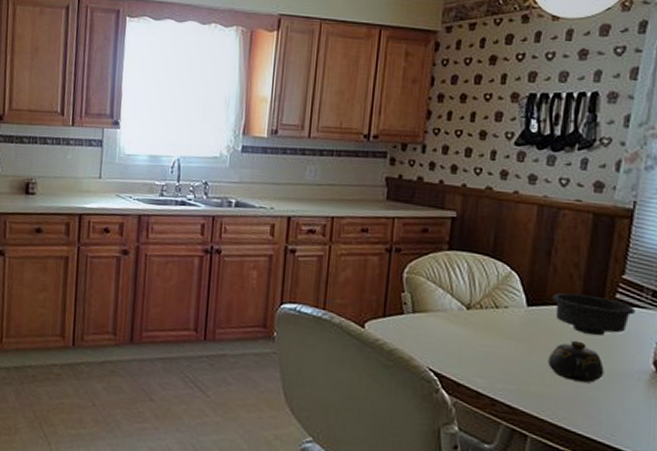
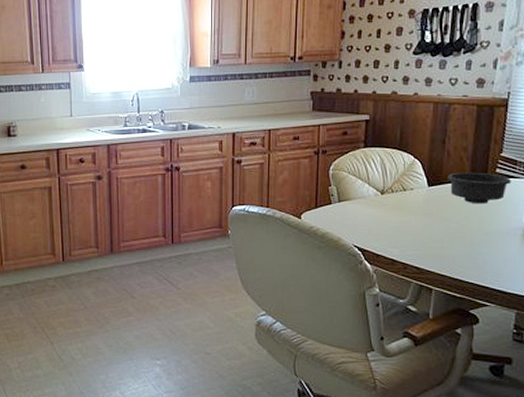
teapot: present [548,340,604,383] -> none [446,209,489,242]

